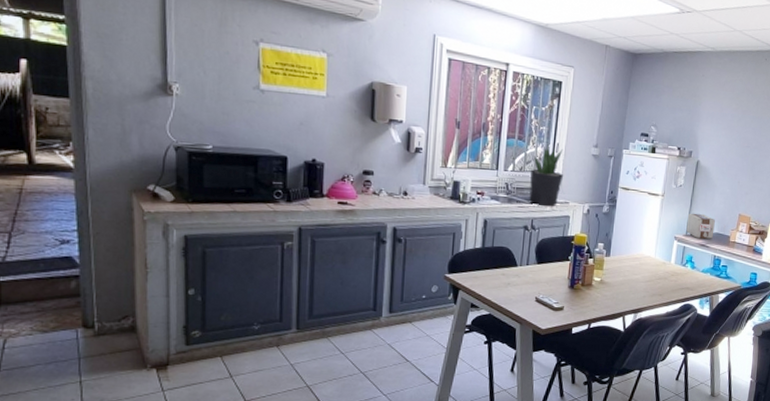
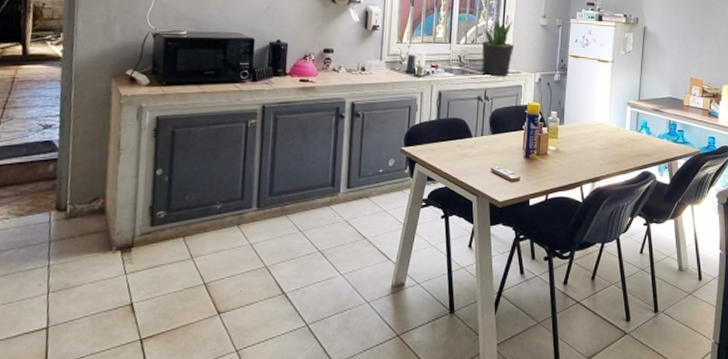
box: present [686,213,715,240] -> none [639,78,667,104]

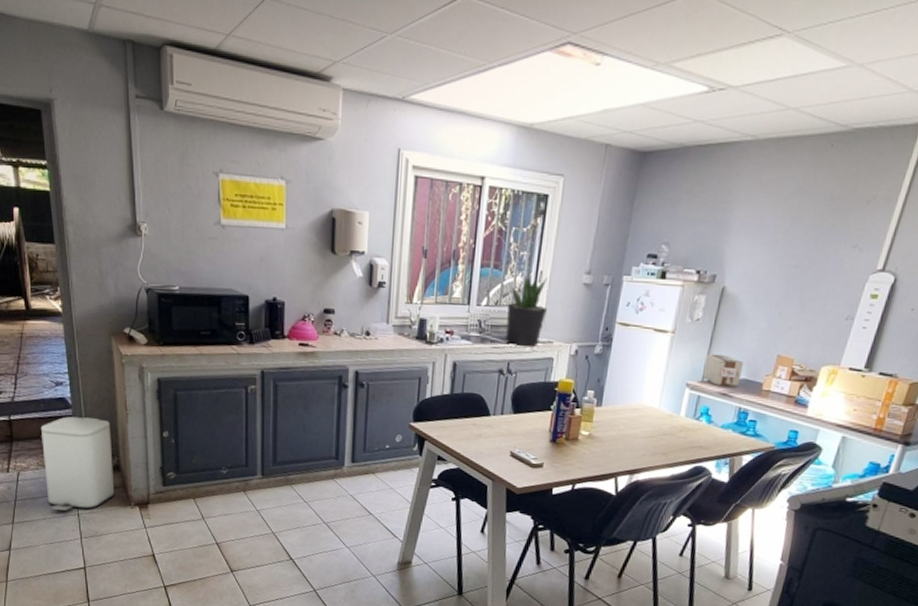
pedal bin: none [14,160,99,264] -> present [40,416,115,512]
box: none [639,78,667,104] -> present [702,354,743,388]

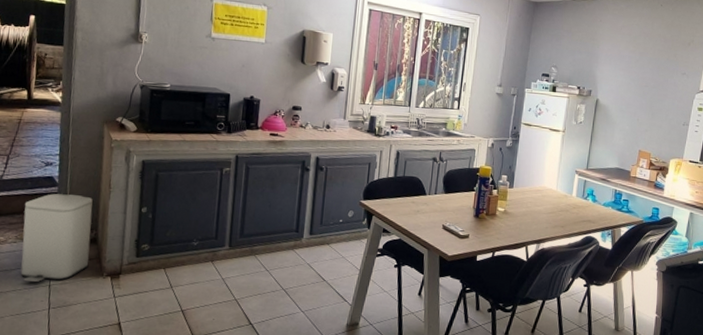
planter: present [505,271,548,348] -> none [438,83,470,141]
box: present [702,354,743,388] -> none [587,148,615,174]

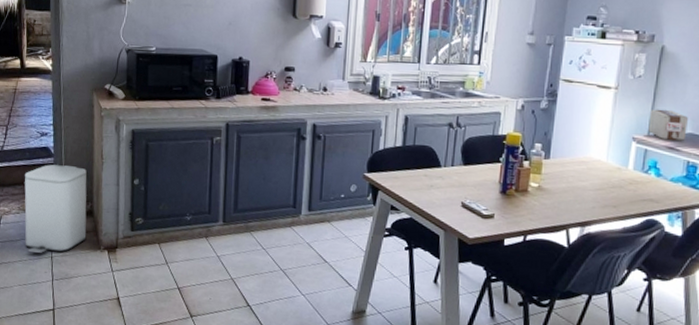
box: none [587,148,615,174] -> present [648,109,688,142]

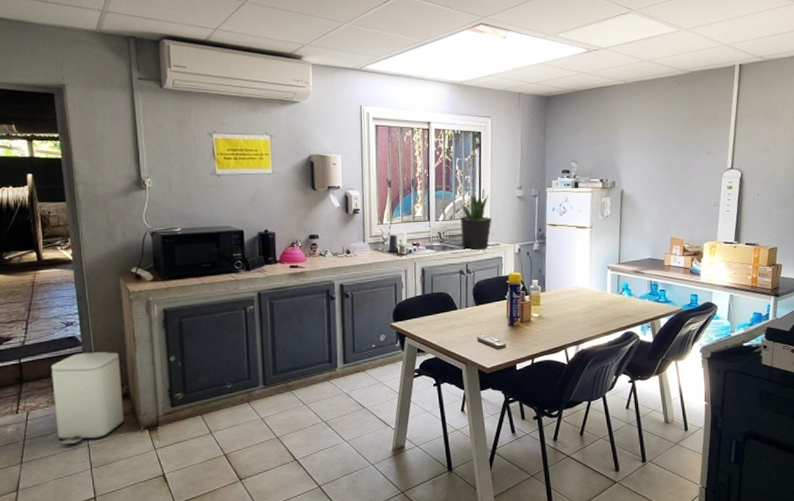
planter: none [454,32,494,103] -> present [461,190,493,251]
box: present [648,109,688,142] -> none [618,241,647,266]

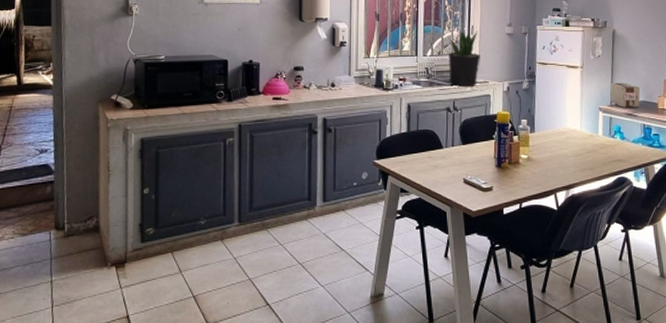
pedal bin: present [50,352,125,445] -> none [20,182,92,280]
box: none [618,241,647,266] -> present [610,82,640,109]

